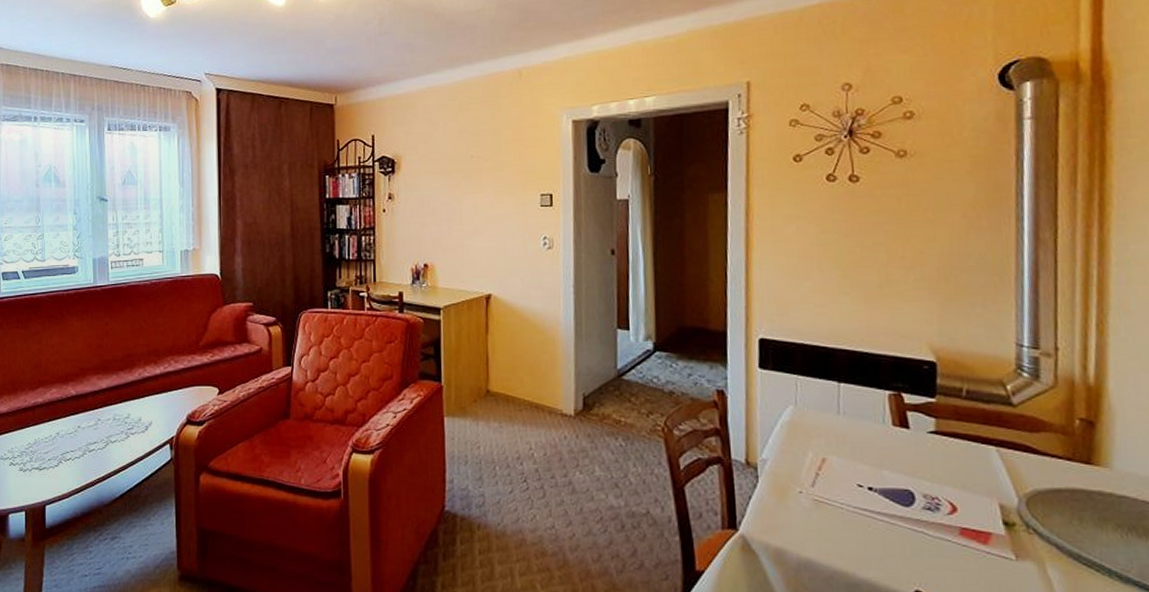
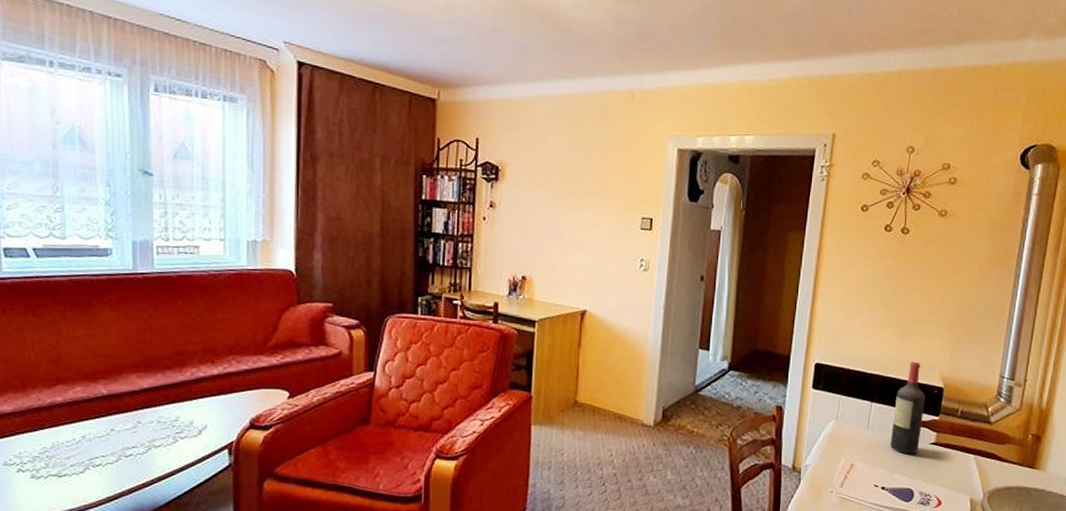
wine bottle: none [871,331,913,447] -> present [889,361,925,455]

